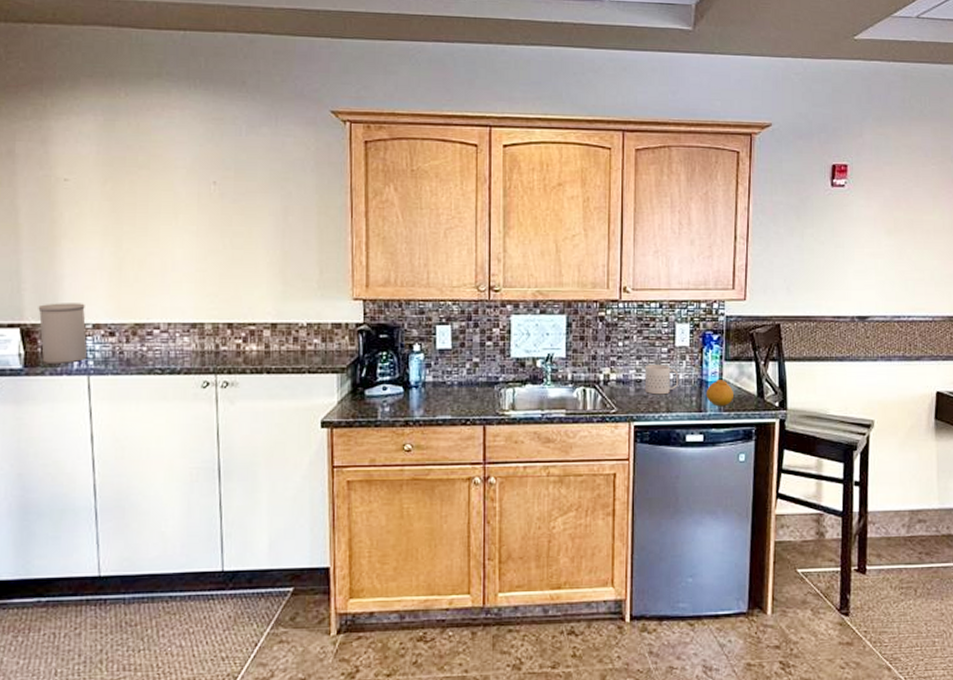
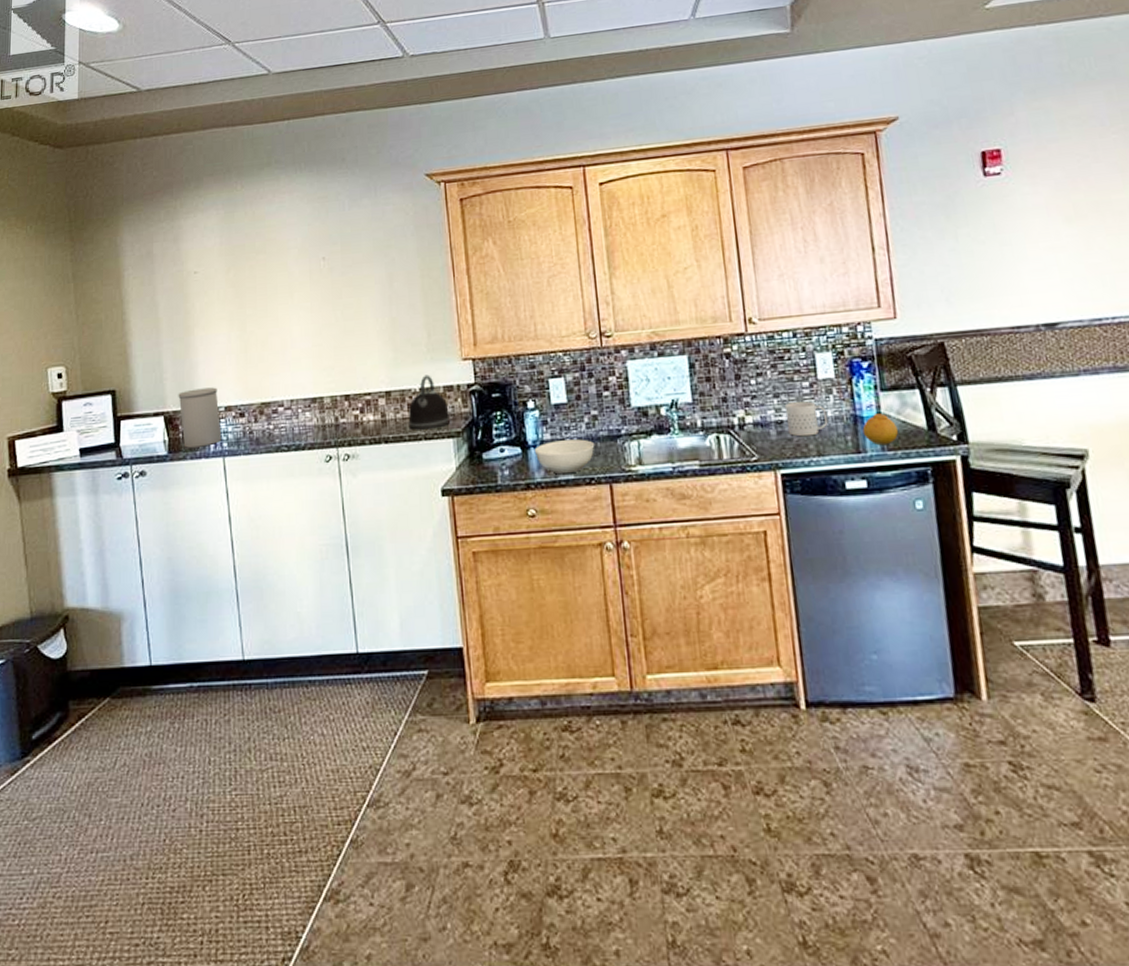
kettle: none [292,310,337,363] -> present [408,374,451,430]
bowl: none [415,383,474,414] -> present [534,439,595,475]

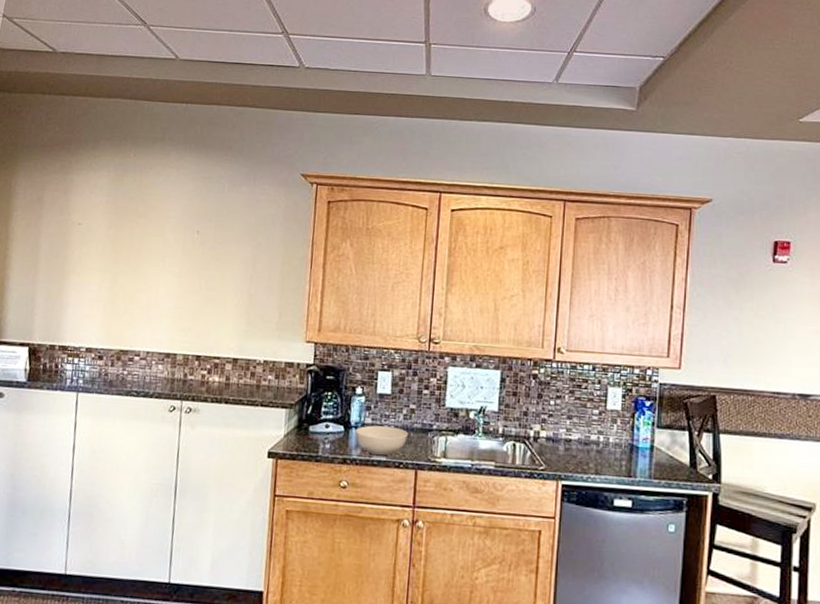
canister: present [178,387,222,448] -> none [42,327,82,380]
kettle: present [408,374,451,430] -> none [248,349,287,398]
mug: present [784,401,829,437] -> none [574,425,609,457]
fruit: present [862,413,898,446] -> none [636,446,665,474]

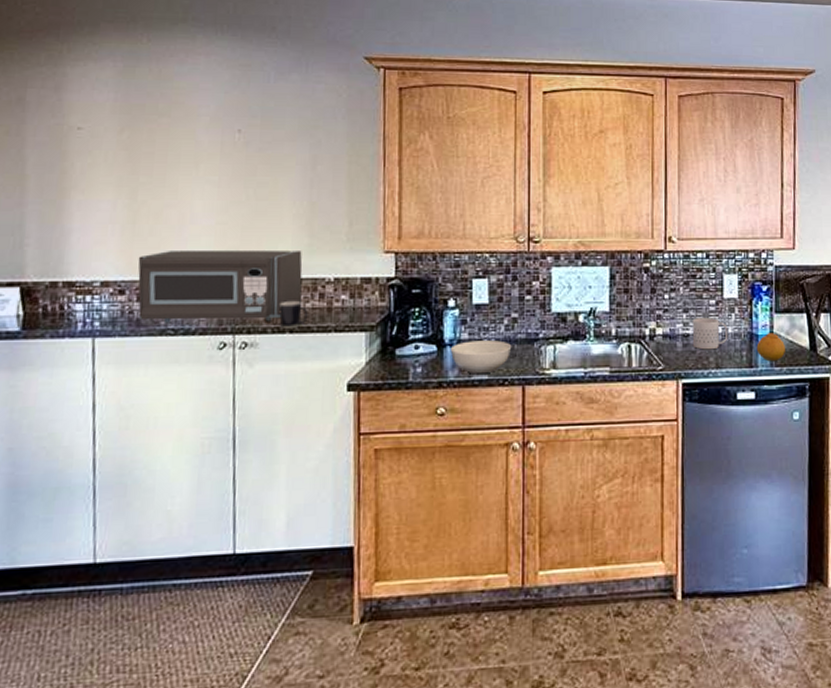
microwave: none [111,327,240,393] -> present [138,251,303,323]
mug: none [217,377,241,400] -> present [278,302,308,328]
mug: none [574,425,609,457] -> present [692,318,728,350]
fruit: none [636,446,665,474] -> present [756,333,785,362]

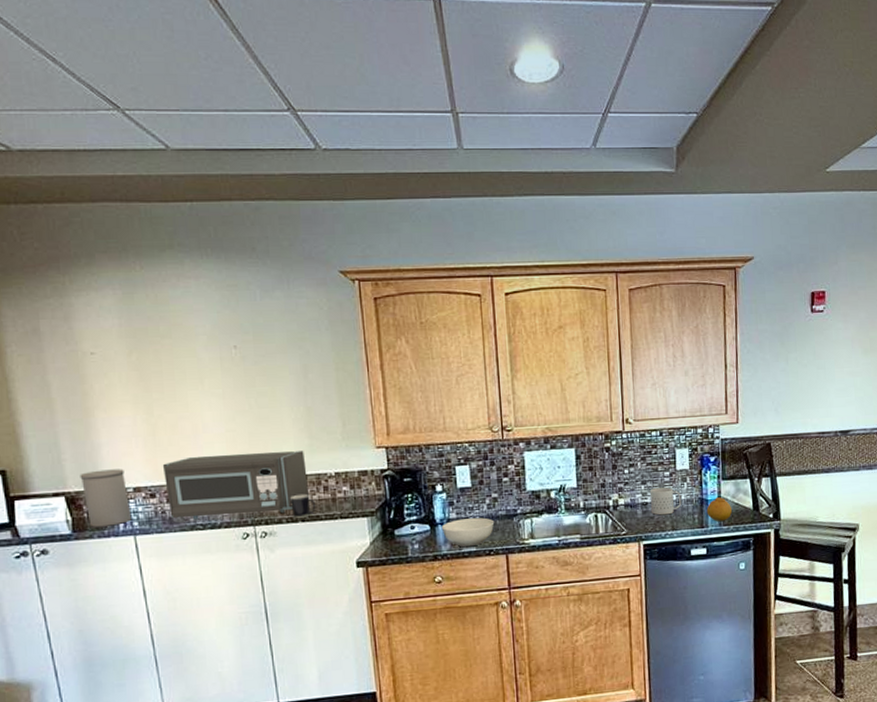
canister: none [41,259,94,325] -> present [79,469,132,527]

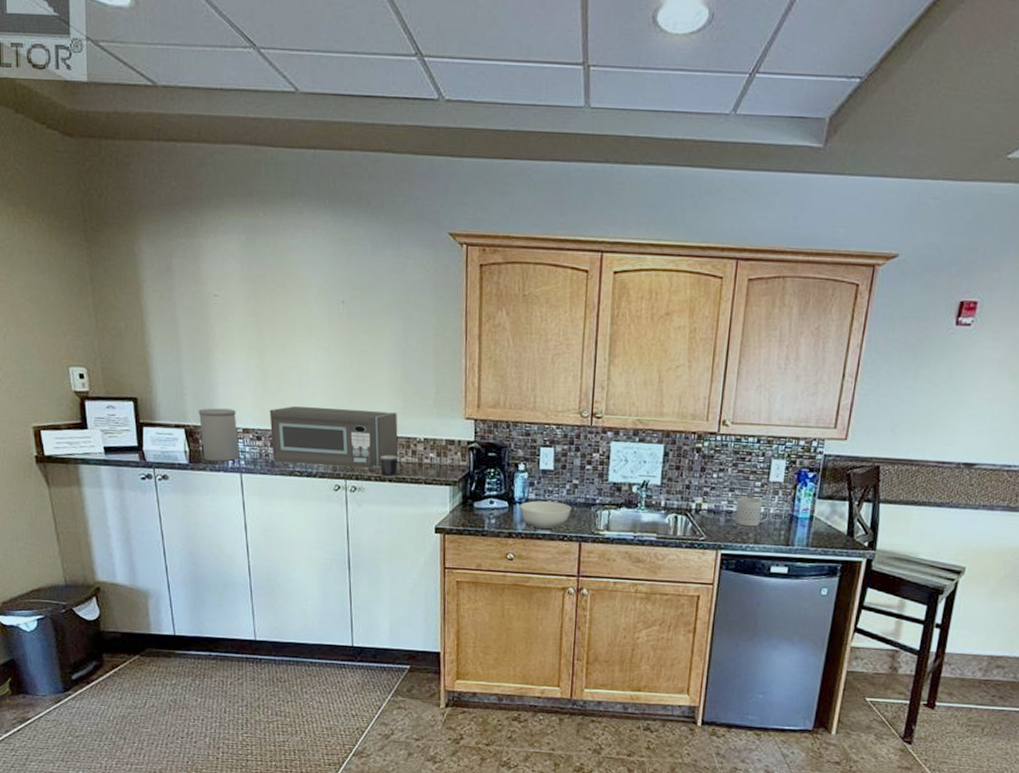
fruit: present [706,497,732,522] -> none [794,516,823,543]

